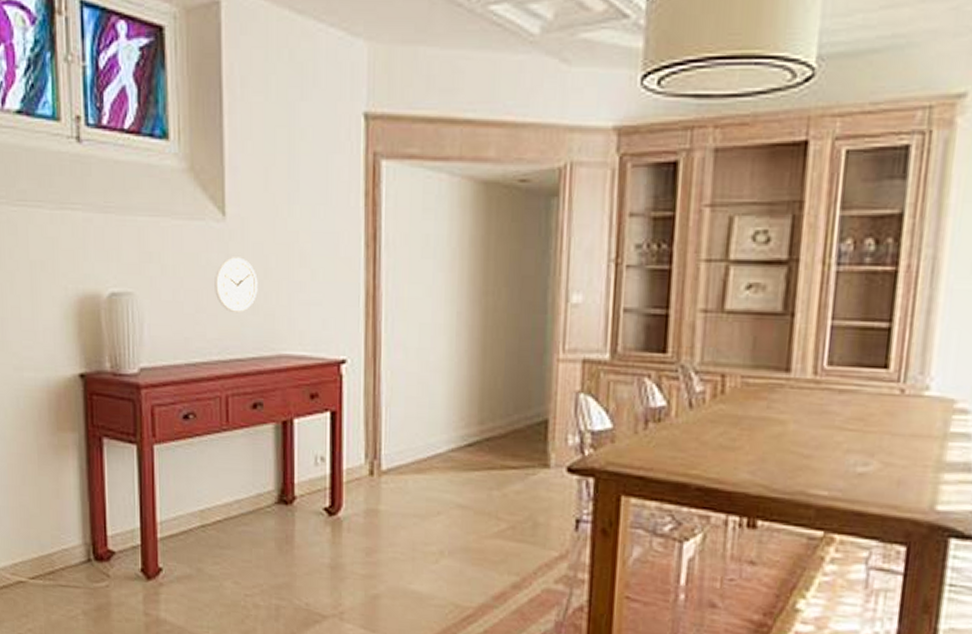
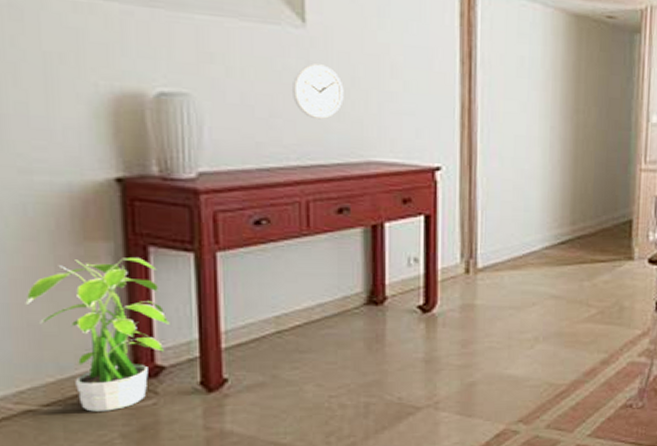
potted plant: none [18,448,118,589] -> present [25,258,170,412]

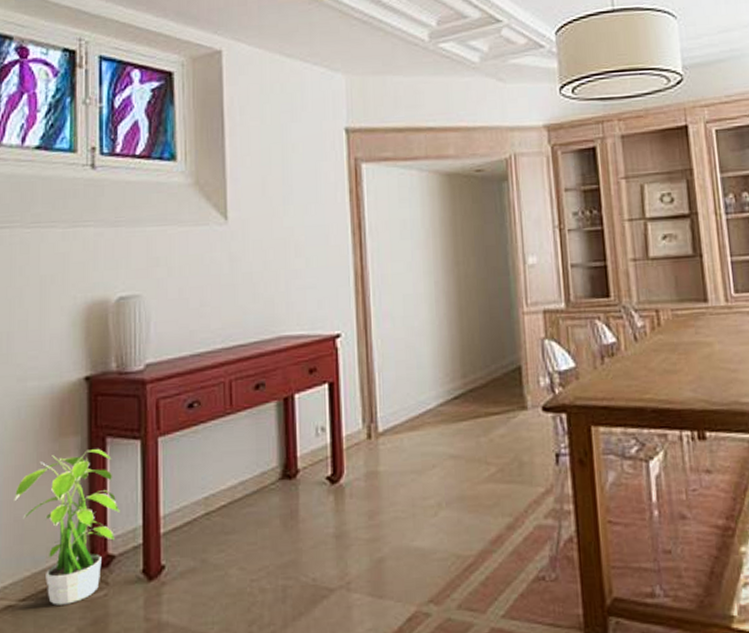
wall clock: present [293,64,344,120] -> none [218,254,258,304]

